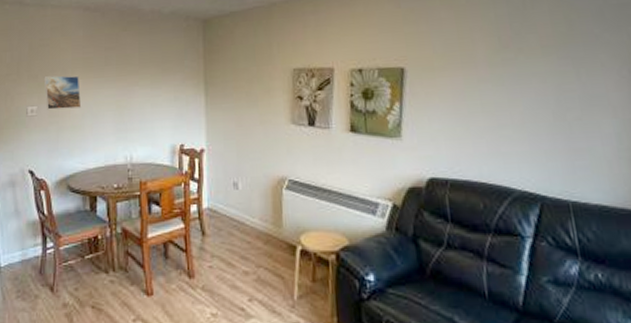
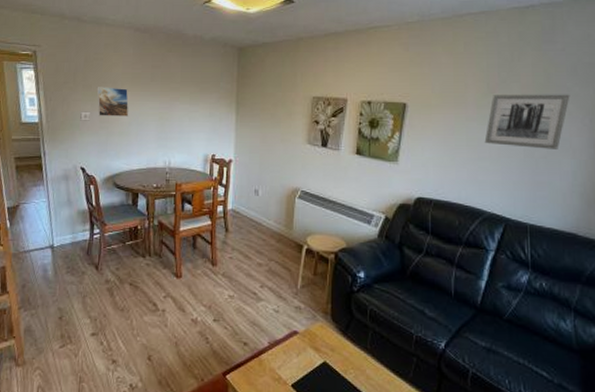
wall art: none [503,42,601,110] -> present [484,94,570,149]

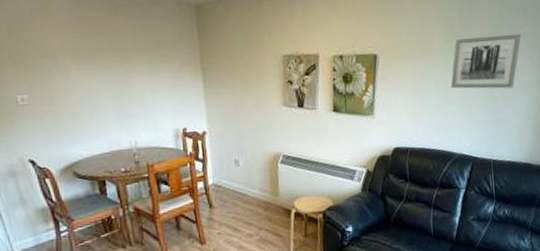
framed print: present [96,87,129,117] -> none [30,62,78,98]

